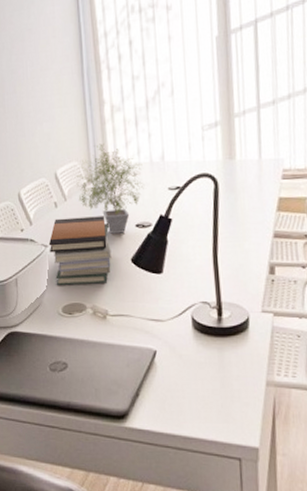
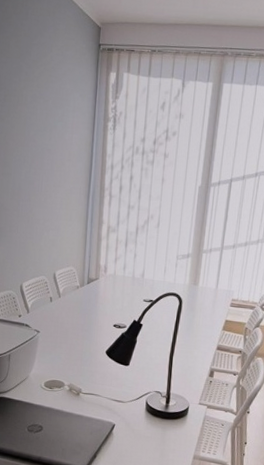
book stack: present [48,216,112,285] -> none [40,311,92,368]
potted plant: present [76,143,144,234] -> none [70,256,126,330]

